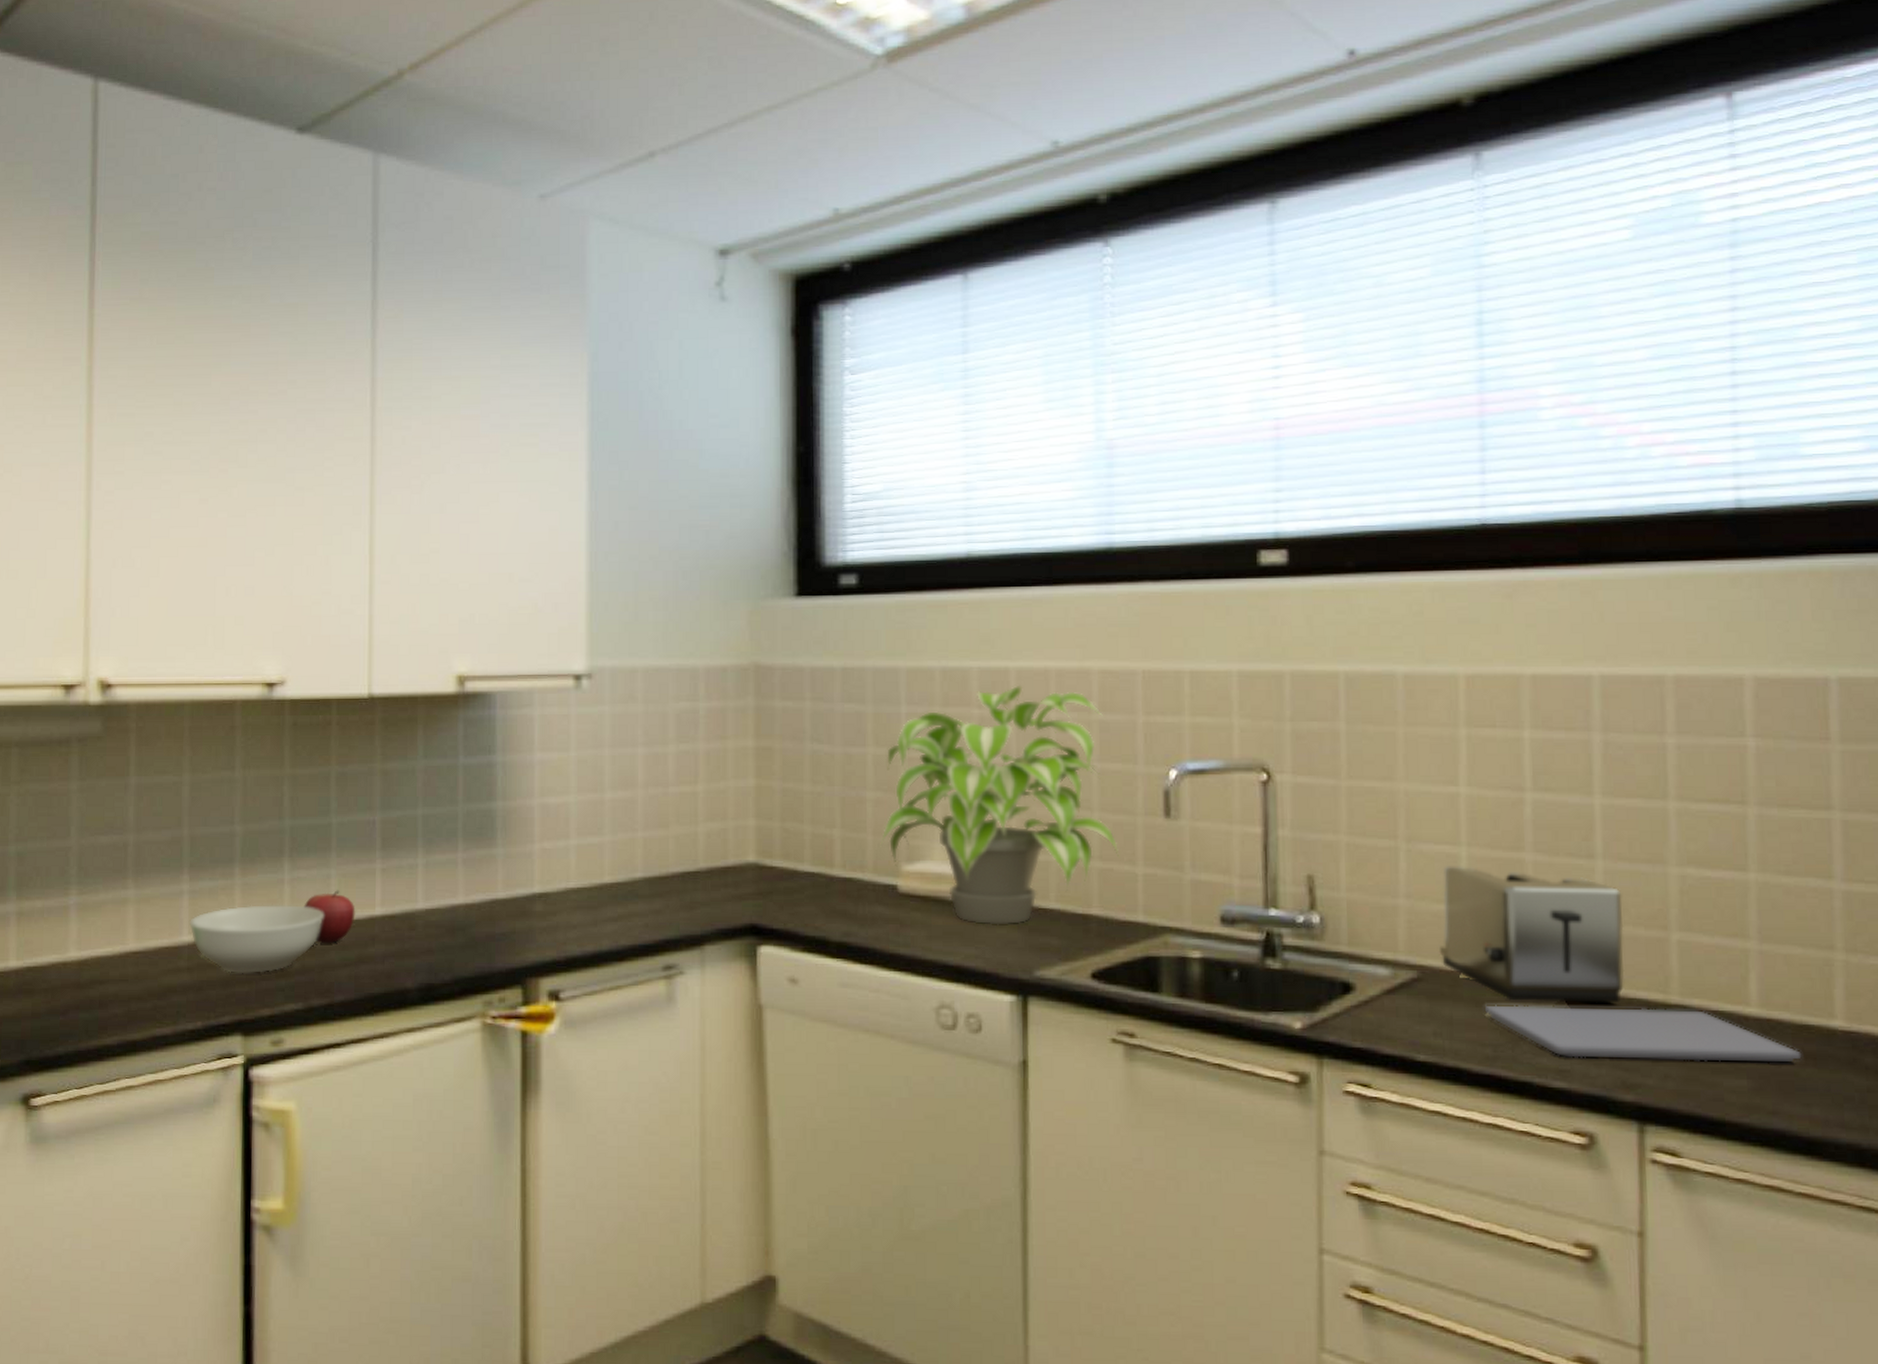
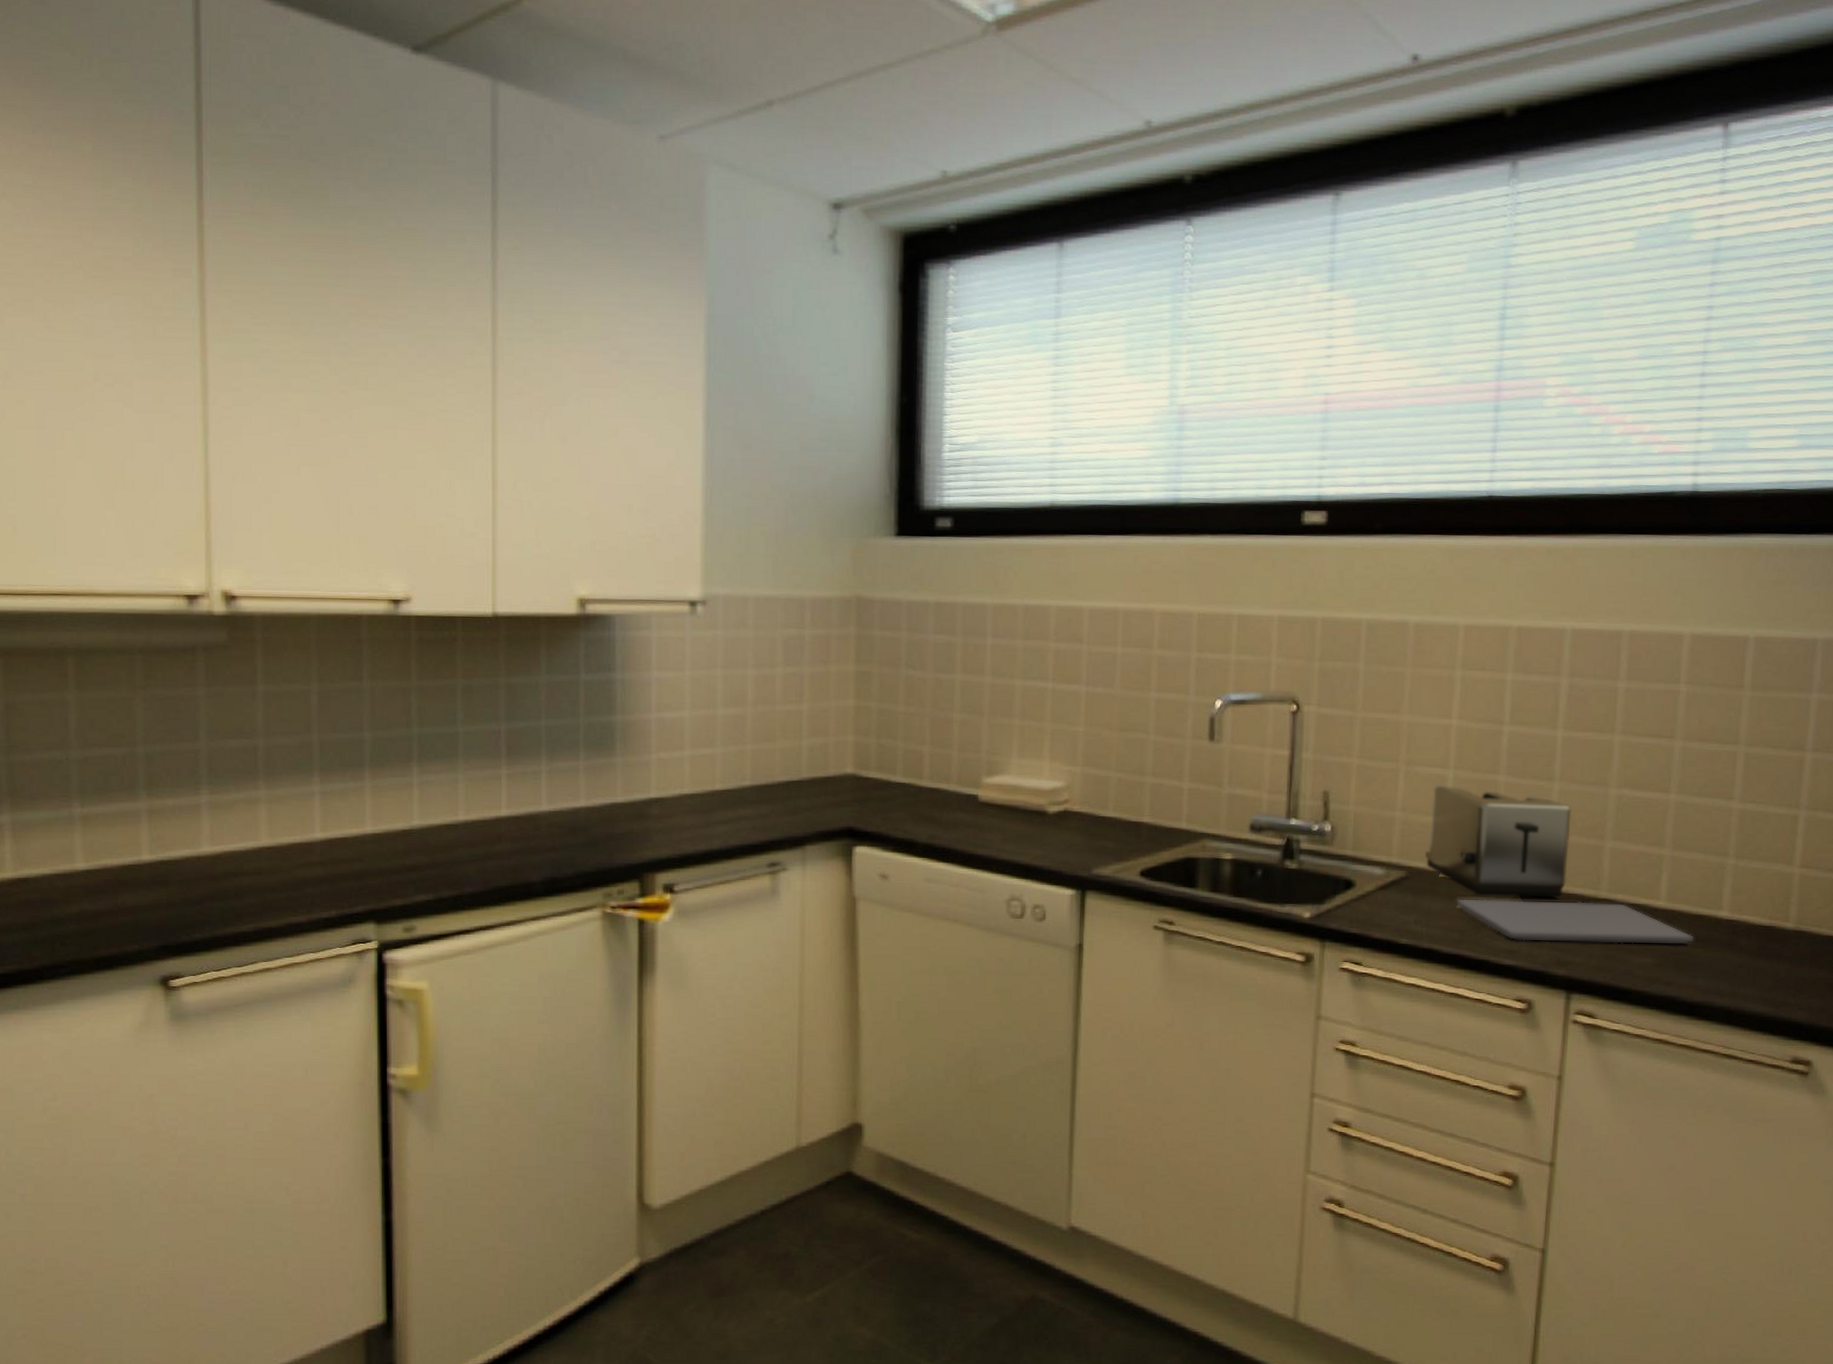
bowl: present [188,905,324,973] -> none [320,805,453,867]
fruit: present [304,890,356,944] -> none [432,793,482,842]
plant: present [880,685,1120,925] -> none [964,622,1170,831]

